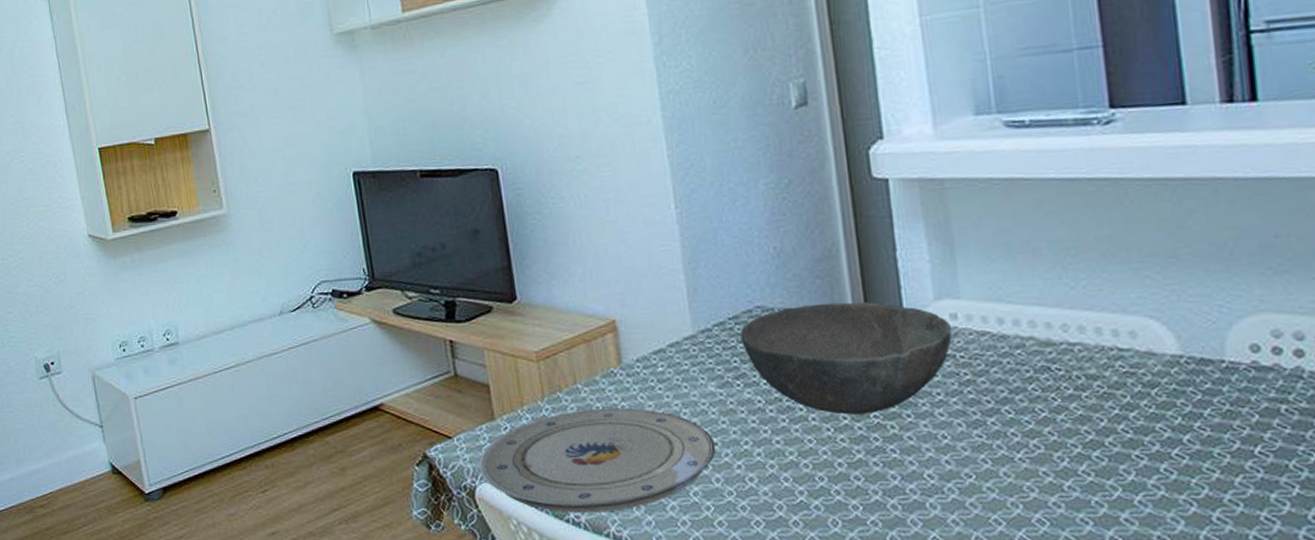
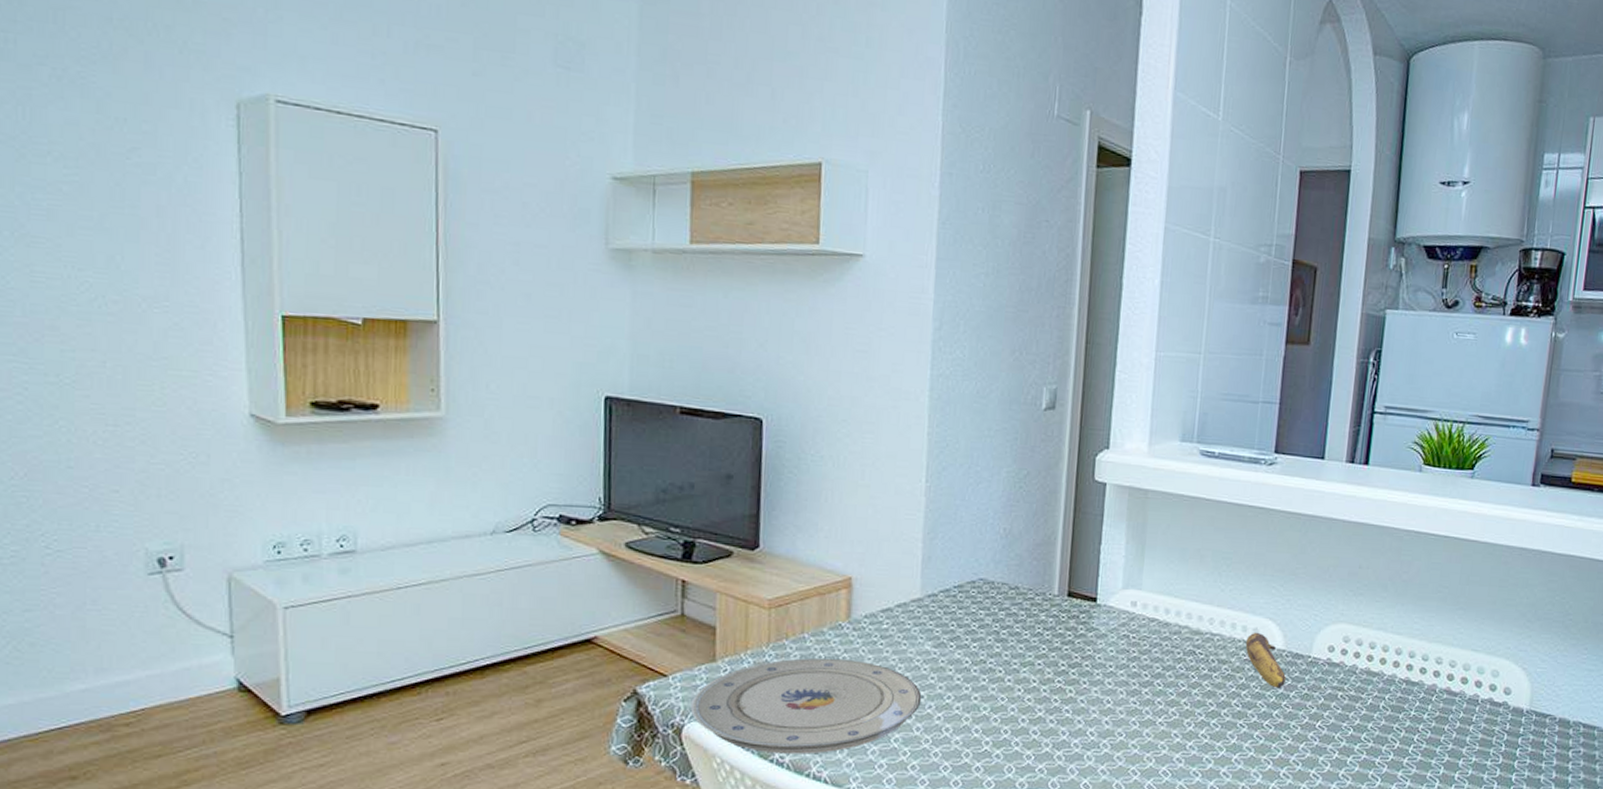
bowl: present [740,302,952,415] -> none [961,582,1131,679]
banana: none [1120,335,1193,406] -> present [1245,632,1286,689]

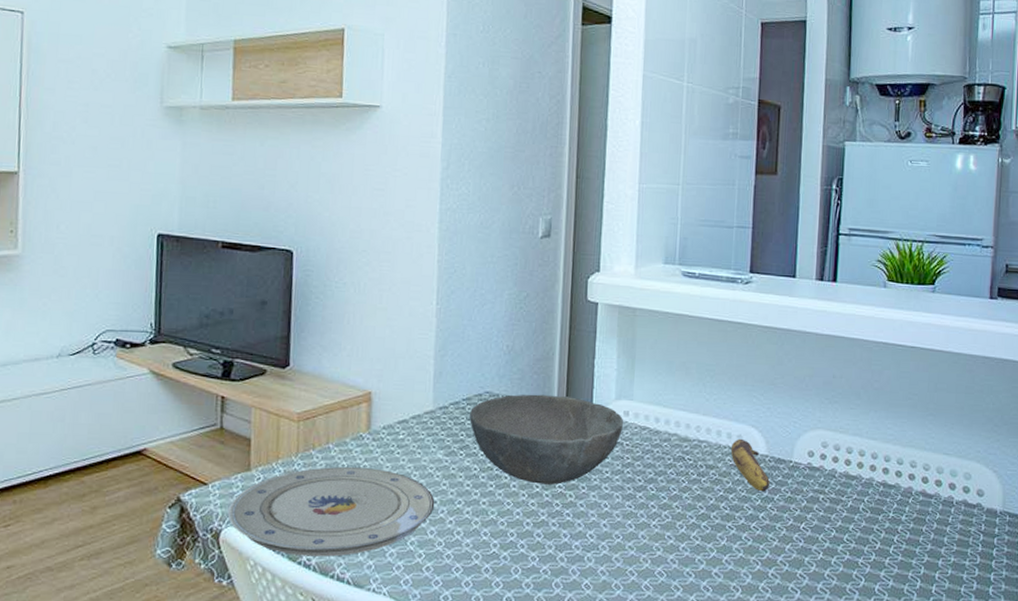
bowl: none [961,582,1131,679] -> present [470,394,624,485]

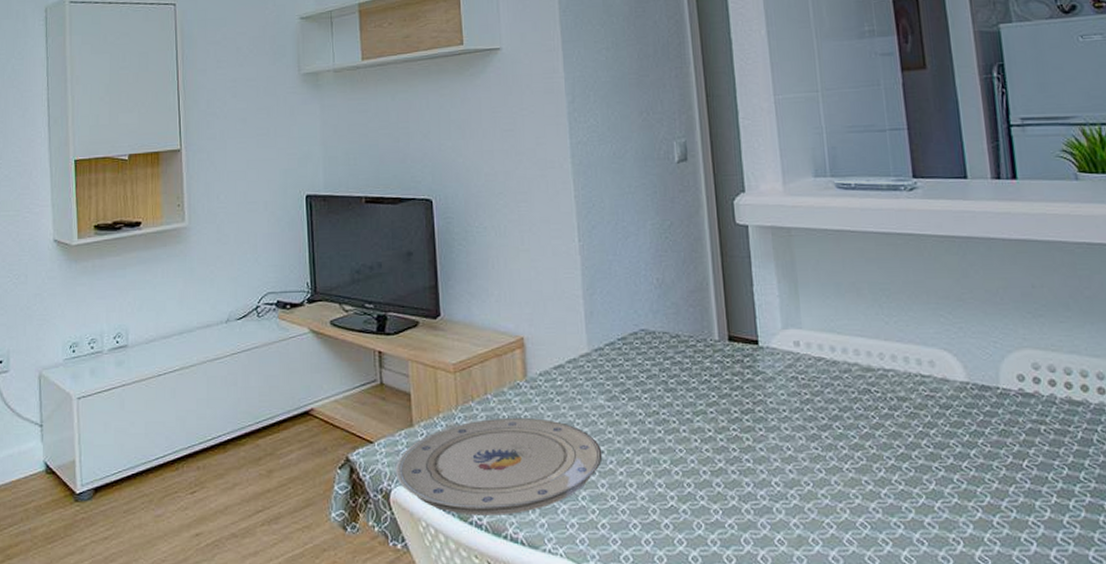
bowl: present [470,394,624,485] -> none [627,328,796,427]
banana: present [730,438,770,492] -> none [923,364,977,425]

